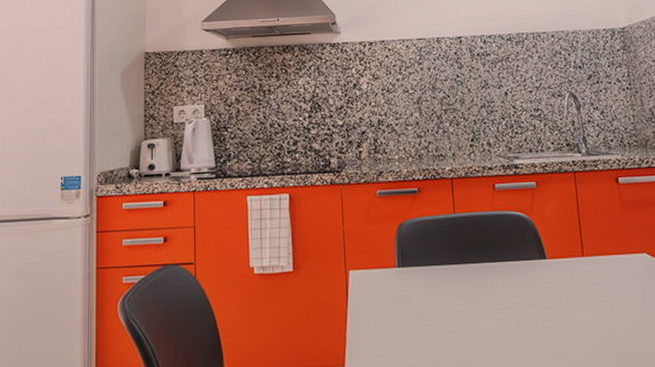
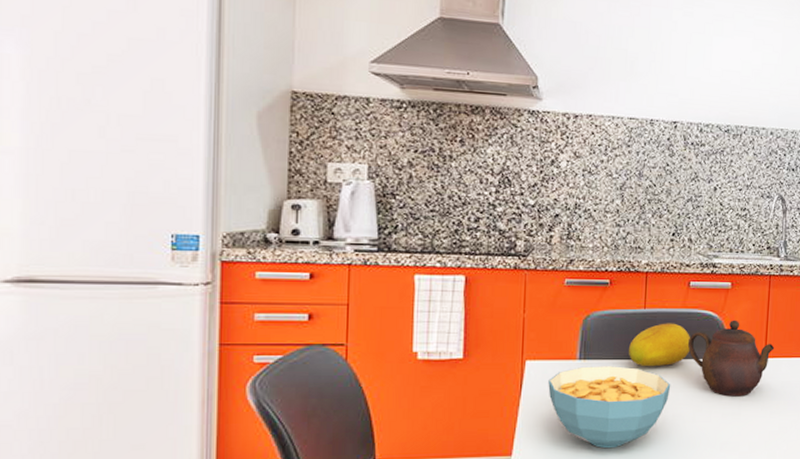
cereal bowl: none [371,272,491,358] -> present [548,366,671,449]
fruit: none [443,226,504,272] -> present [628,323,690,367]
teapot: none [501,219,592,300] -> present [688,319,775,397]

